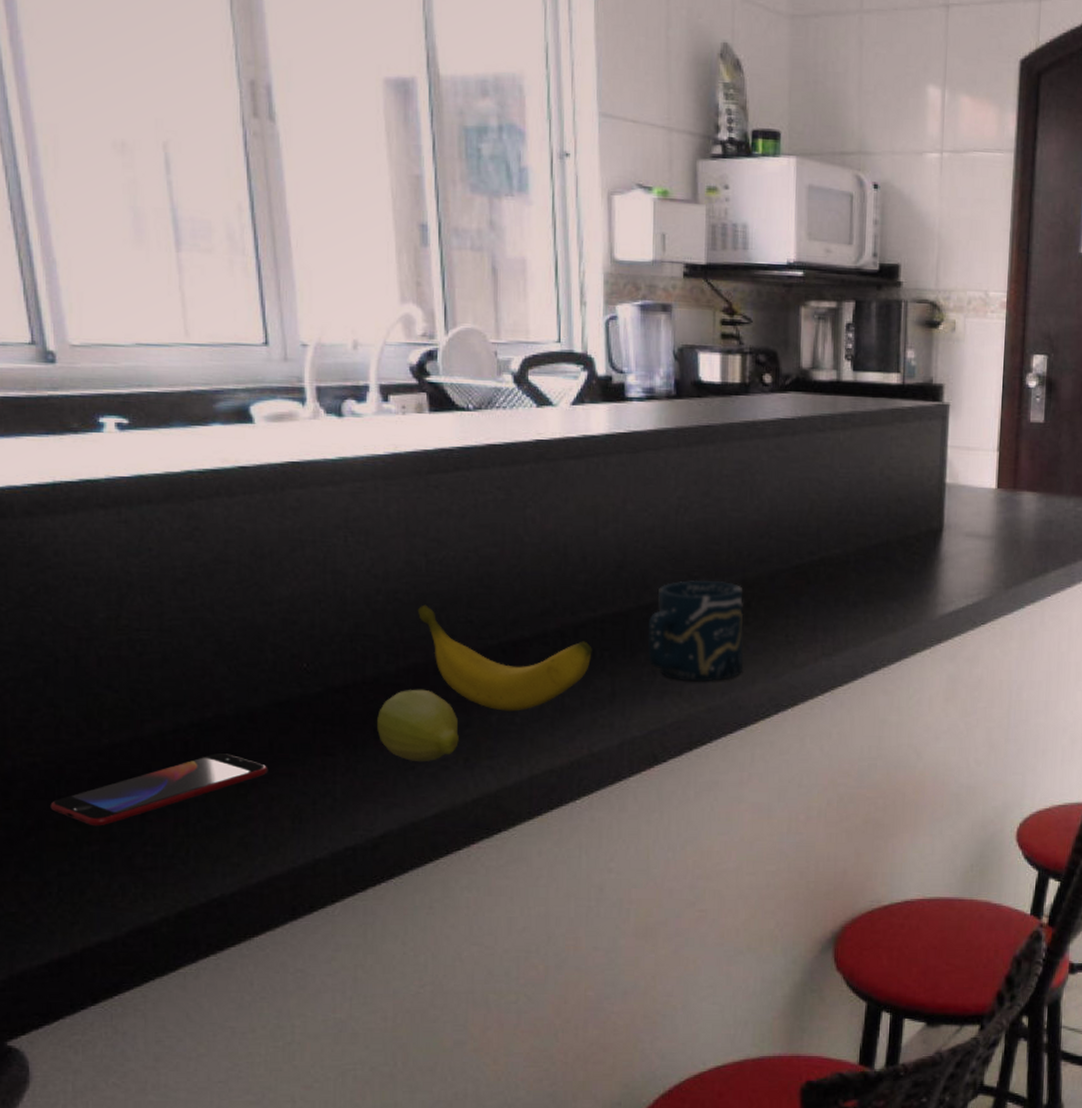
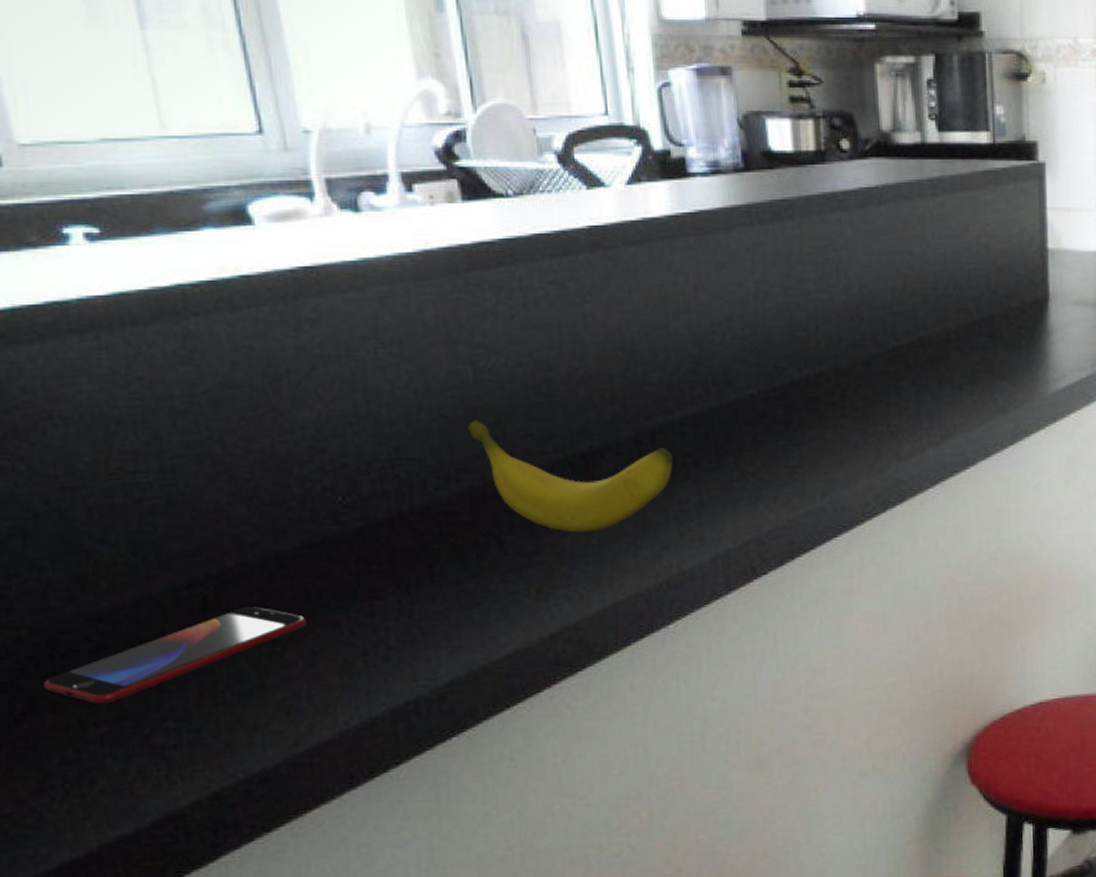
fruit: present [377,689,459,762] -> none [431,515,529,598]
cup: present [647,579,744,682] -> none [733,371,843,484]

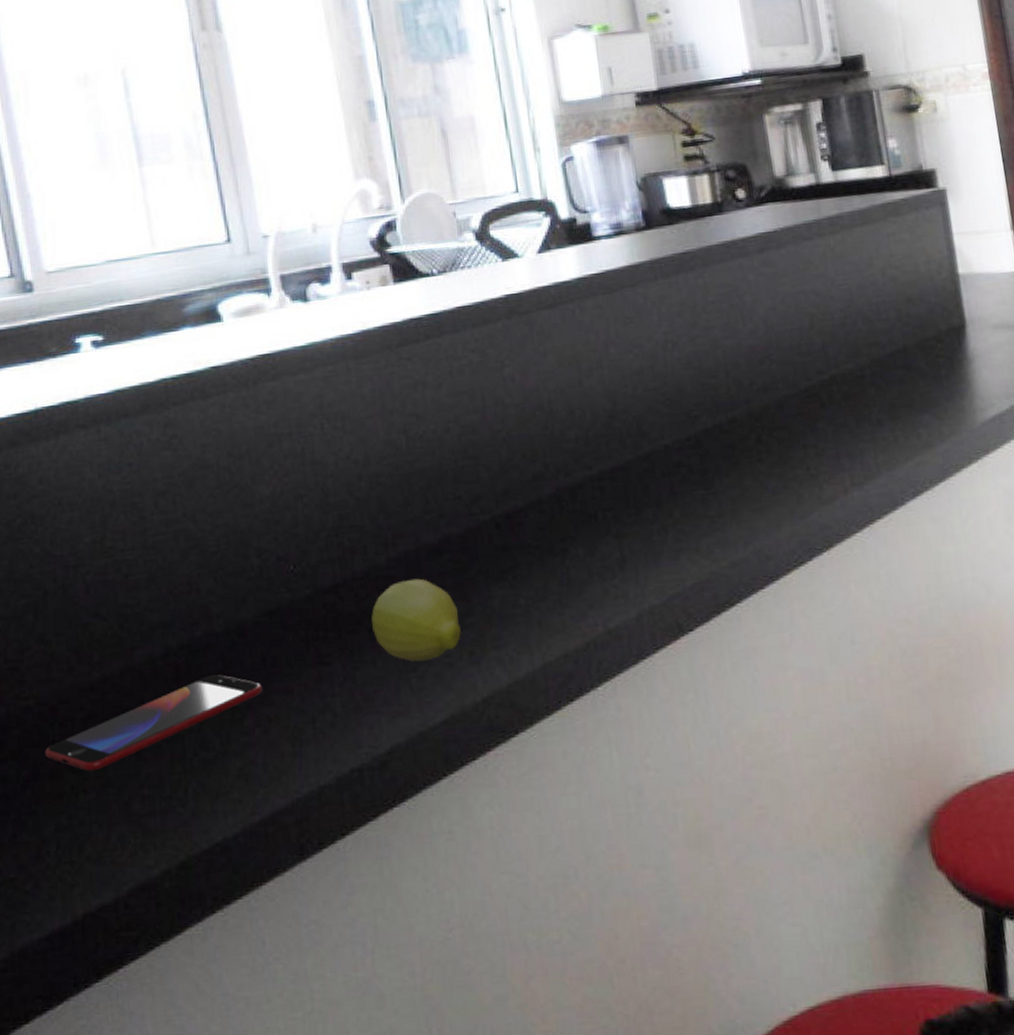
fruit: none [431,515,529,598] -> present [371,578,461,662]
banana: present [467,420,673,533] -> none [402,485,594,593]

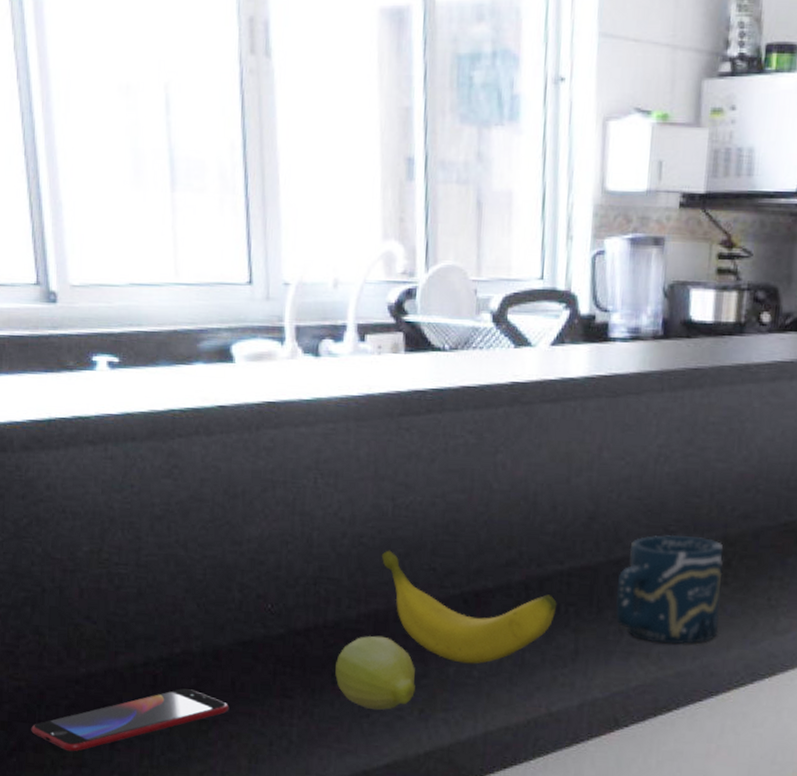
banana: none [402,485,594,593] -> present [381,550,557,664]
cup: none [650,416,764,535] -> present [616,534,723,645]

